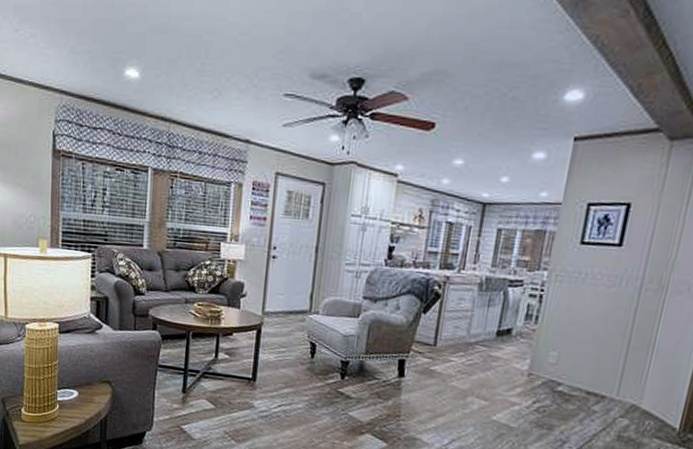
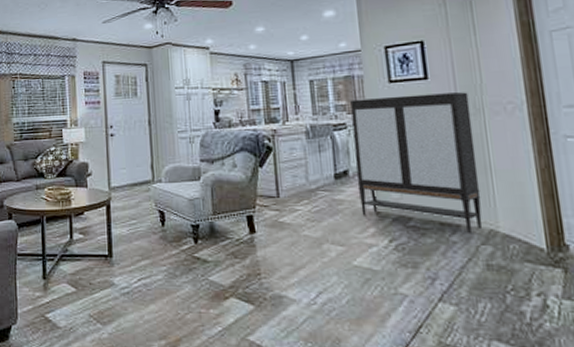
storage cabinet: none [513,256,658,407] -> present [350,92,483,234]

